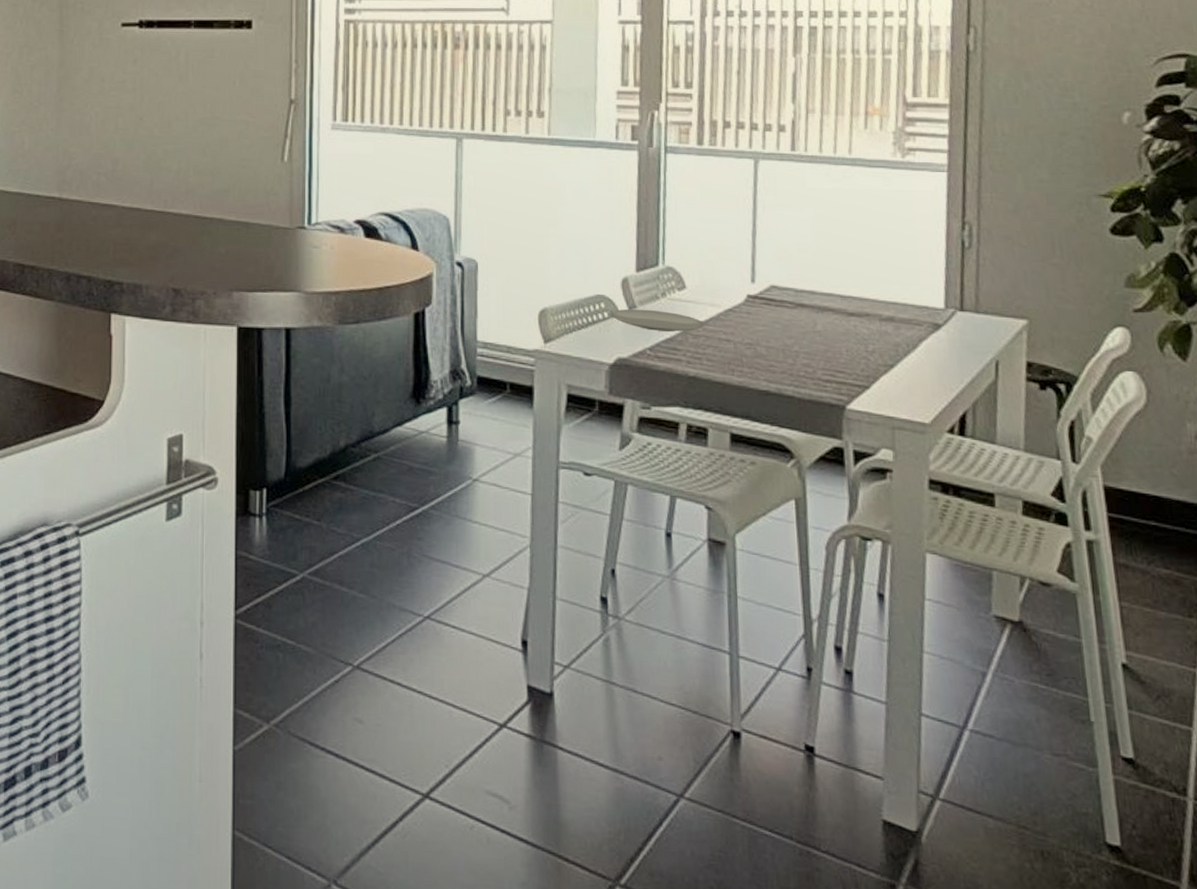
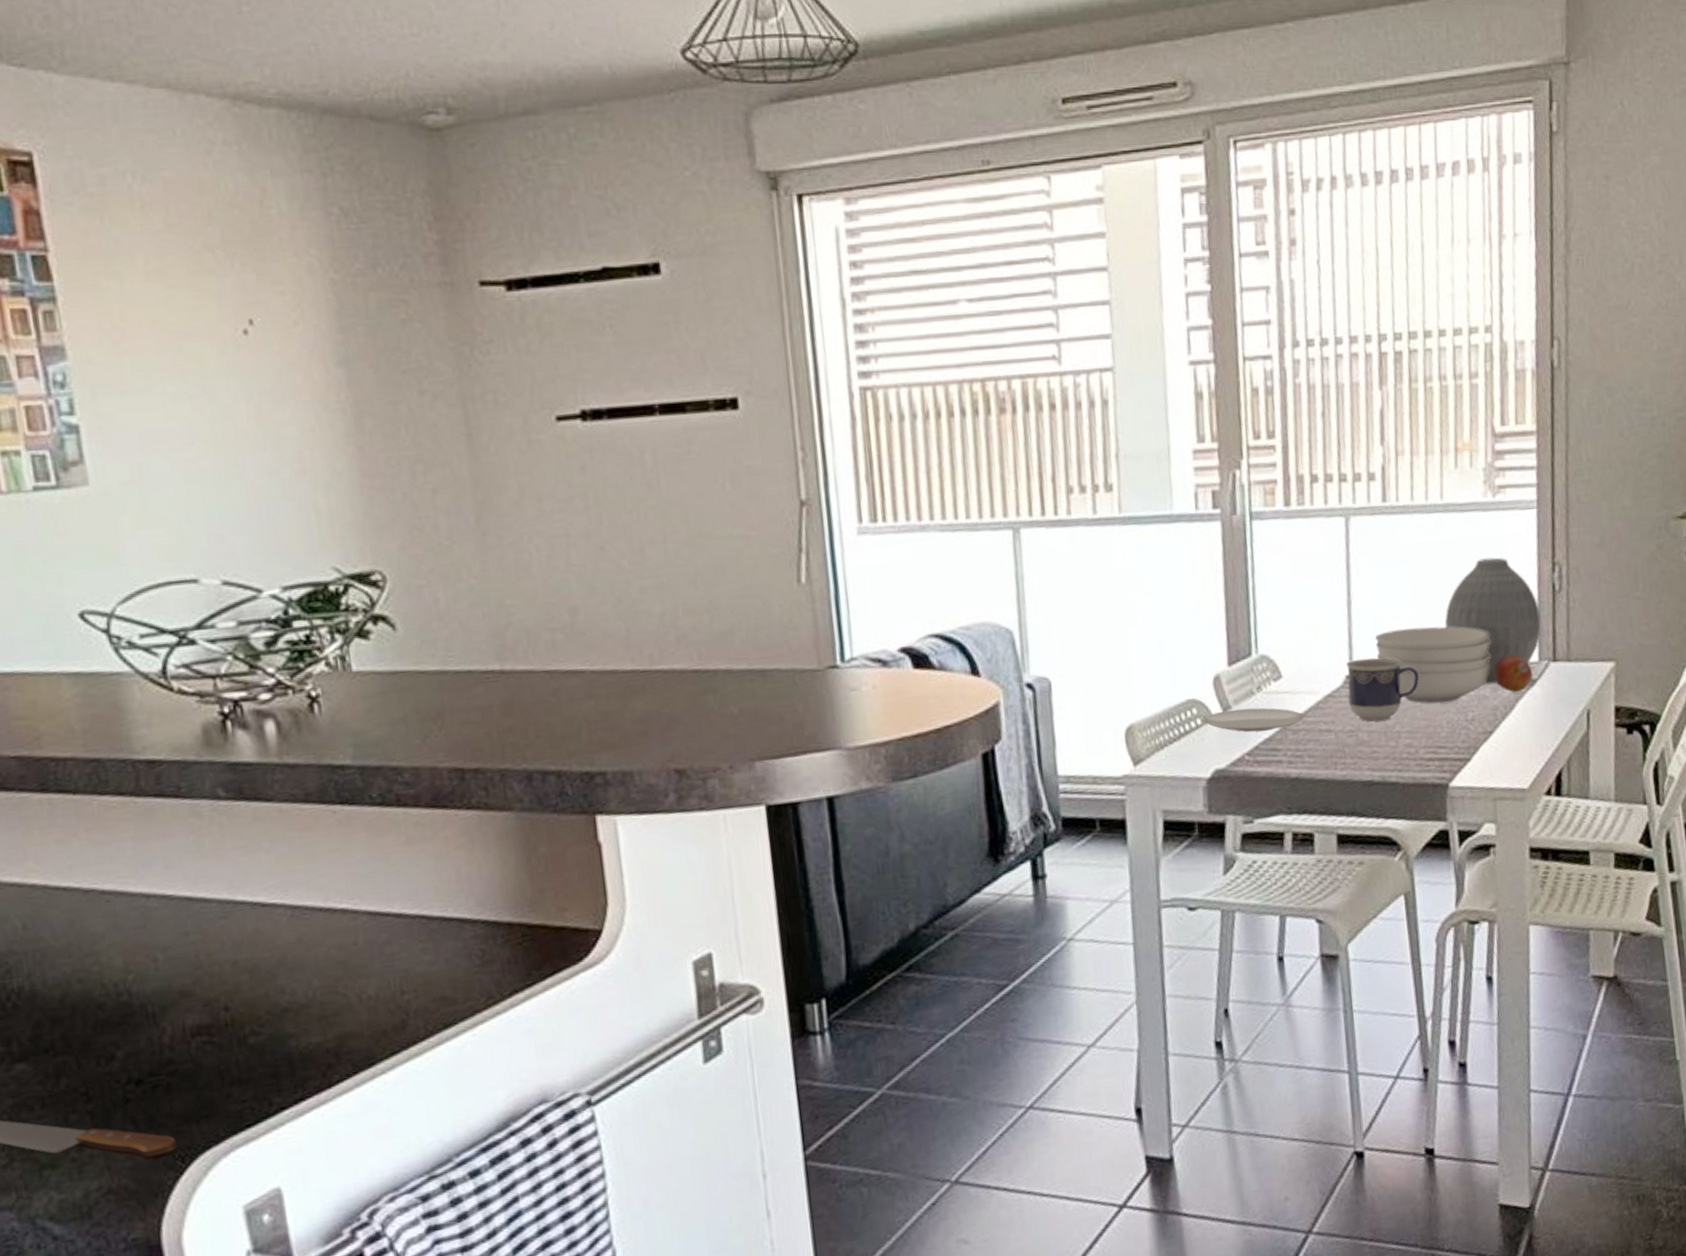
cup: none [748,282,820,339] -> present [1346,657,1419,722]
bowl: none [778,261,894,332] -> present [1375,626,1490,703]
vase: none [848,210,949,321] -> present [1444,557,1541,682]
fruit: none [897,300,939,333] -> present [1493,655,1533,692]

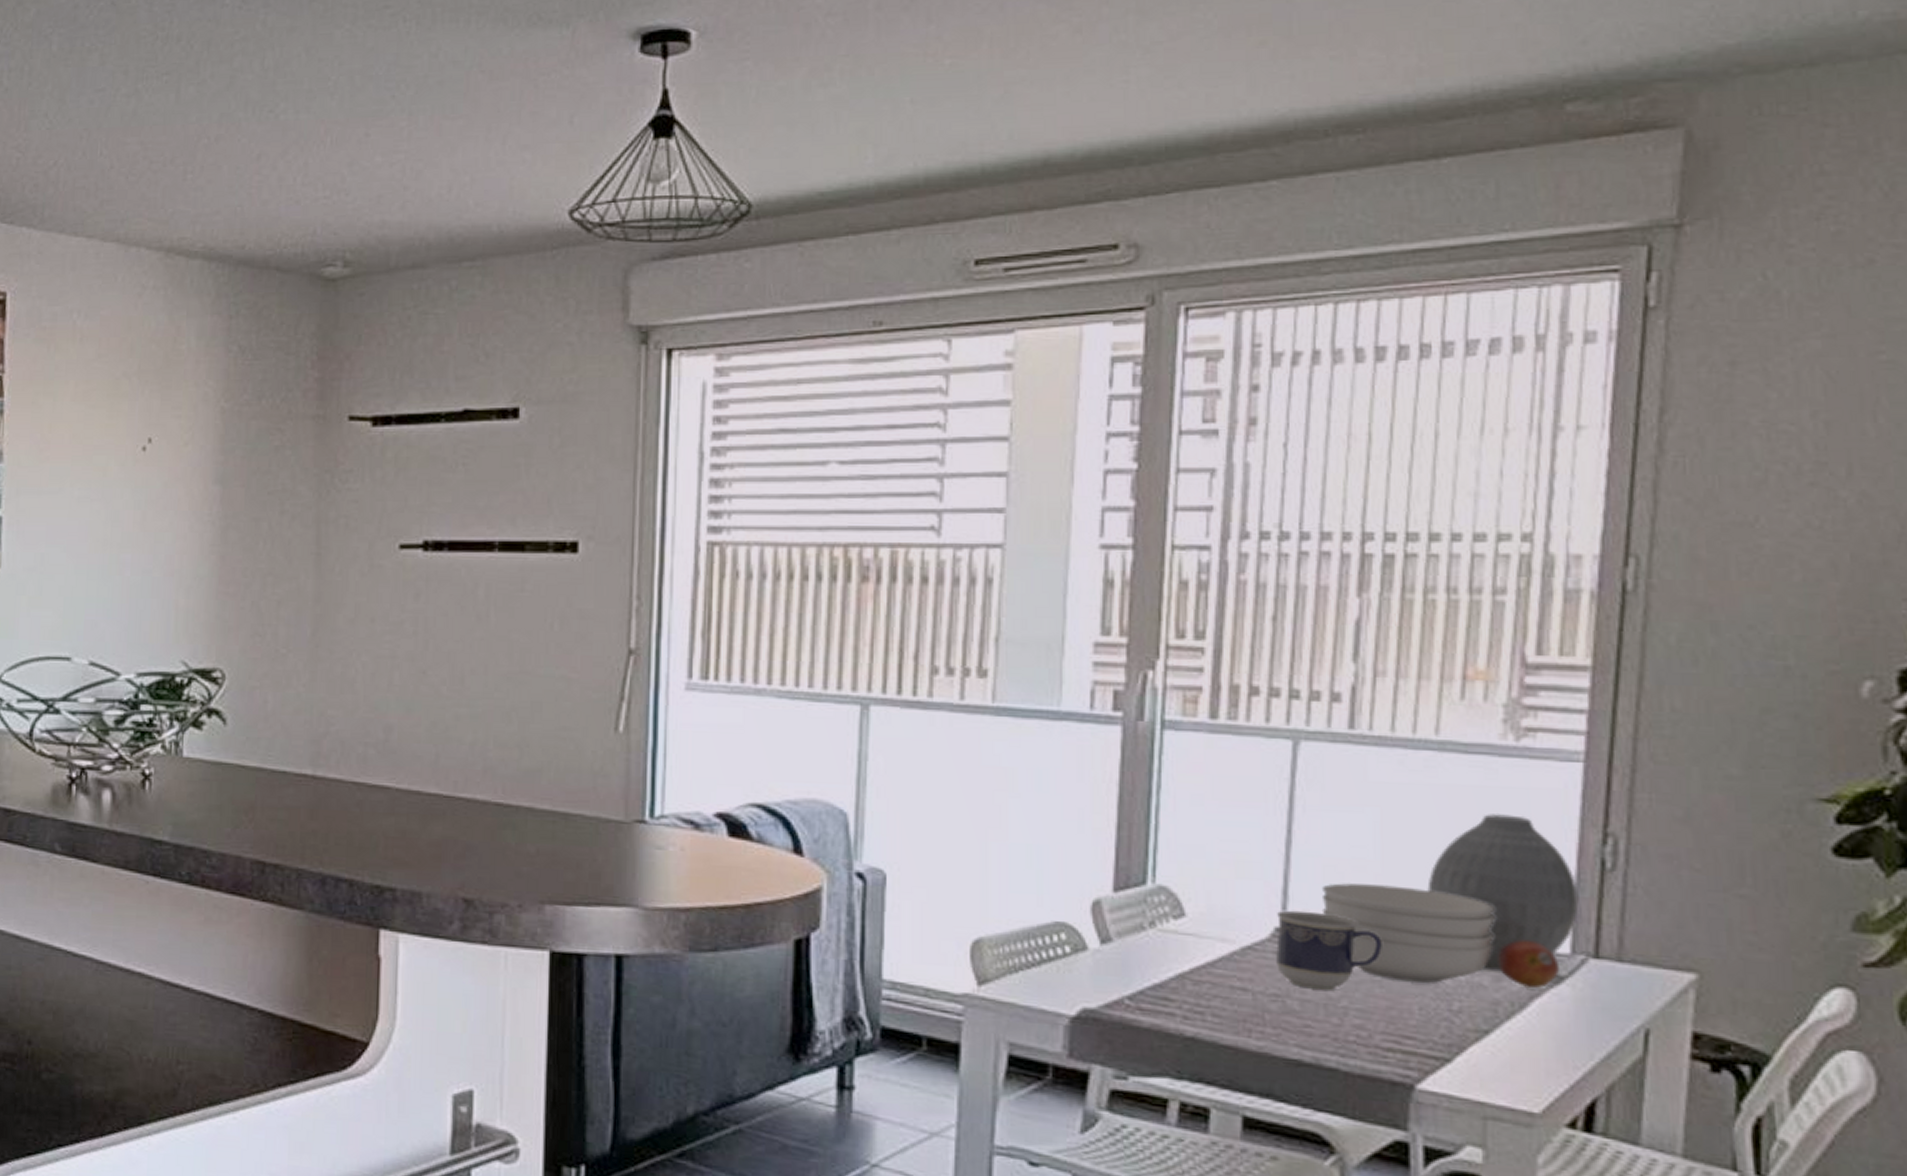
plate: present [1203,707,1304,732] -> none [1074,942,1211,976]

